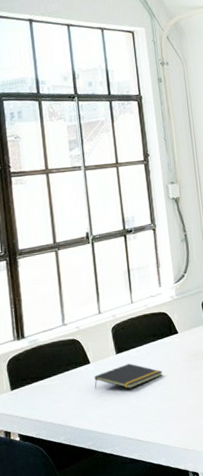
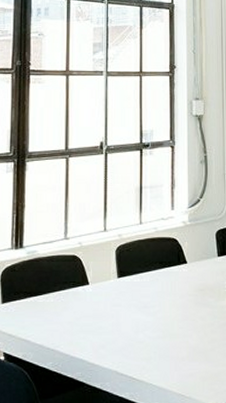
notepad: present [94,363,163,389] -> none [90,290,166,319]

